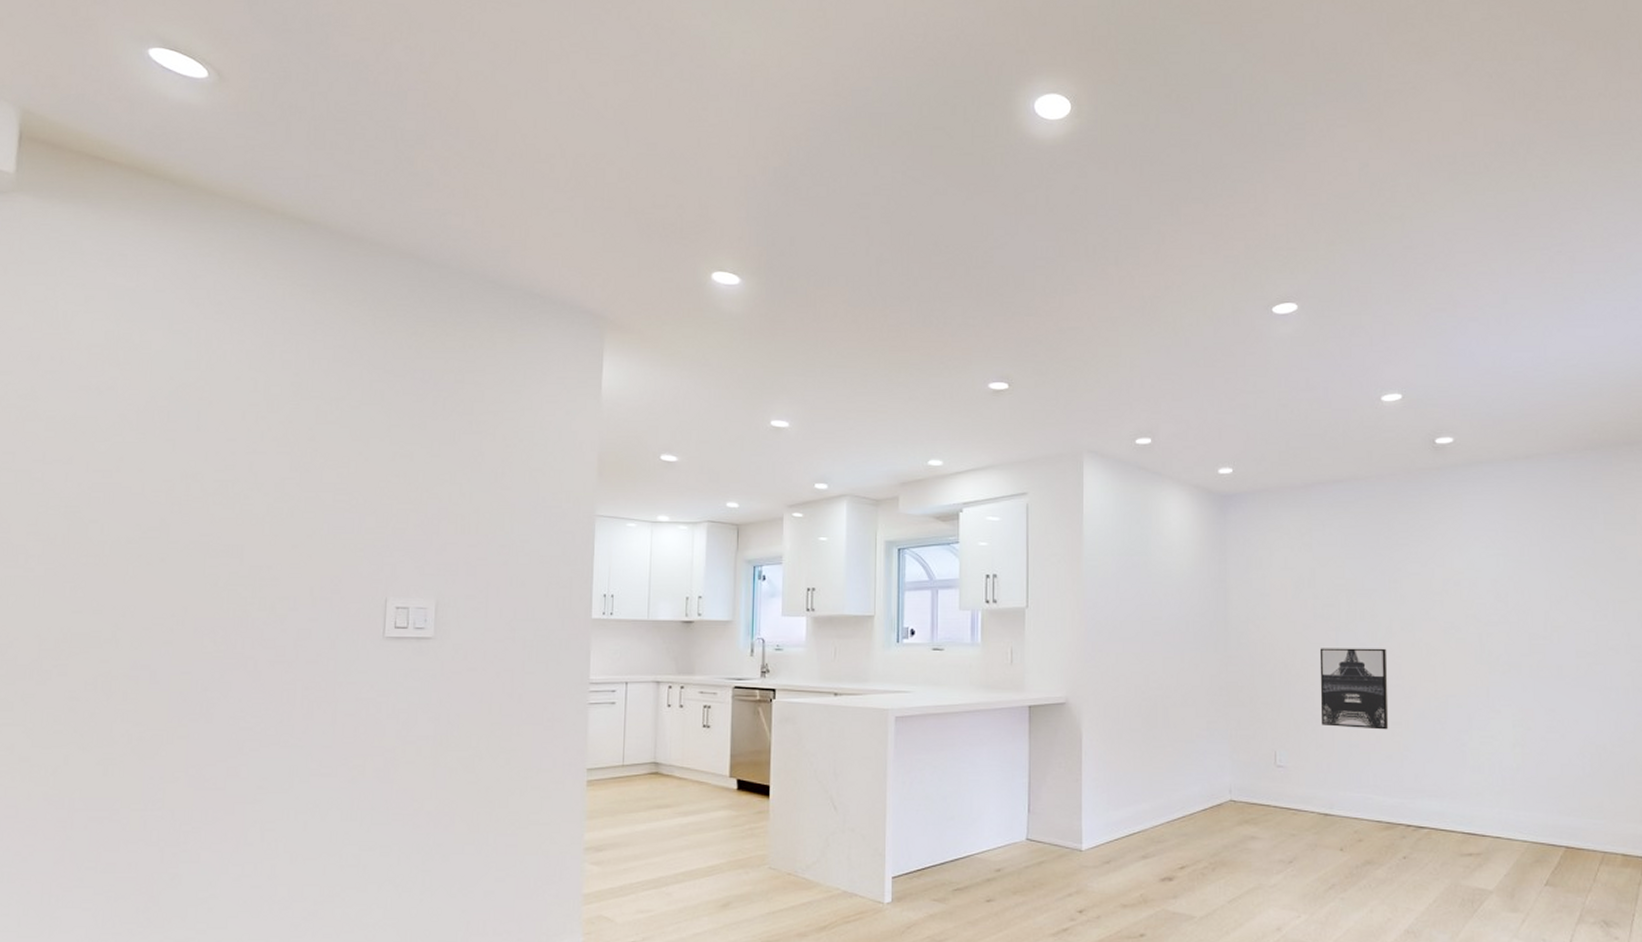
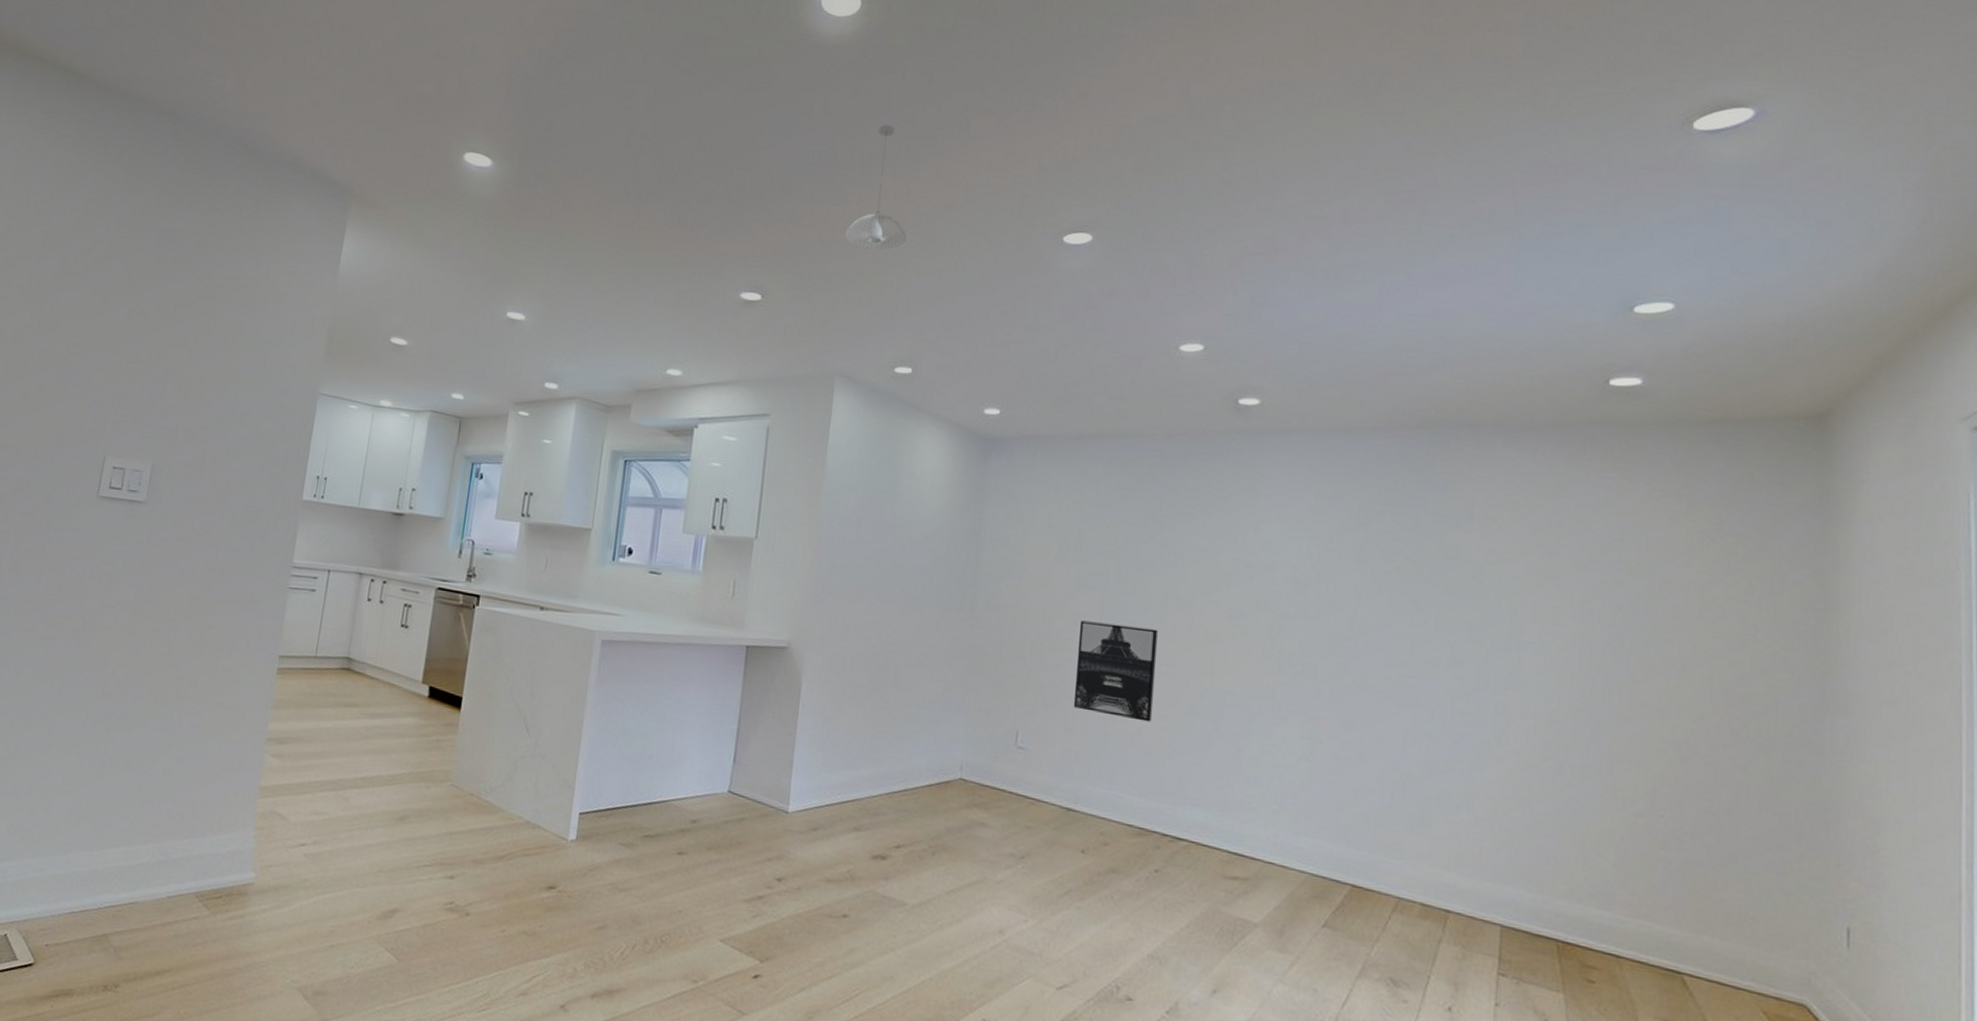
pendant light: none [1078,217,1135,333] -> present [844,124,907,250]

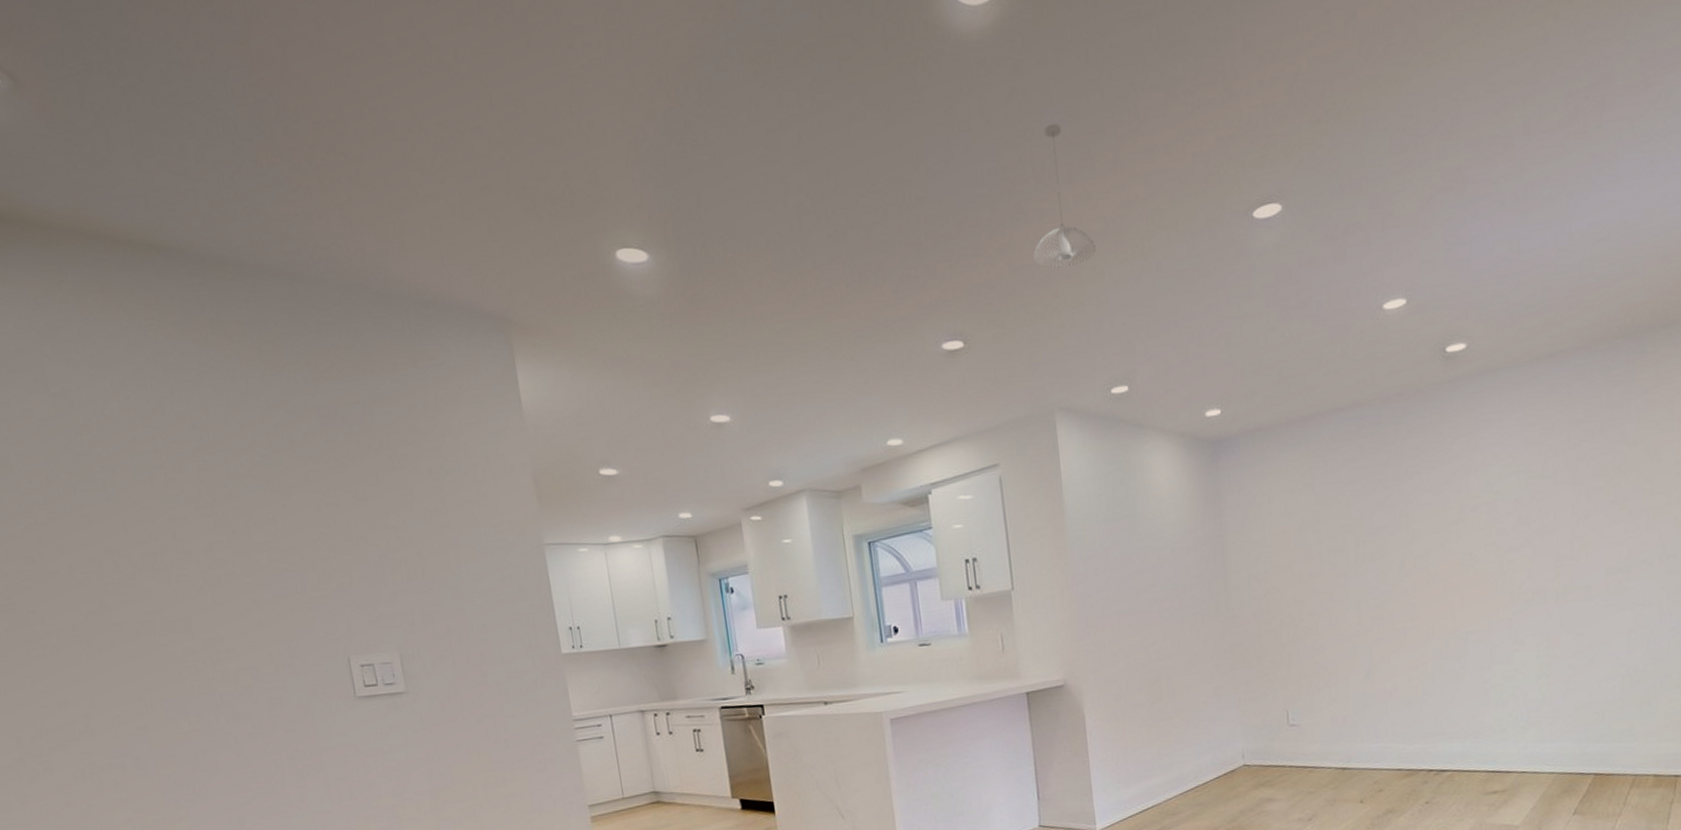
wall art: present [1074,620,1159,722] -> none [1328,589,1406,679]

